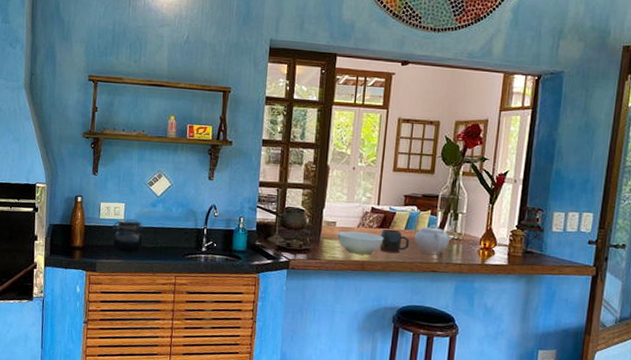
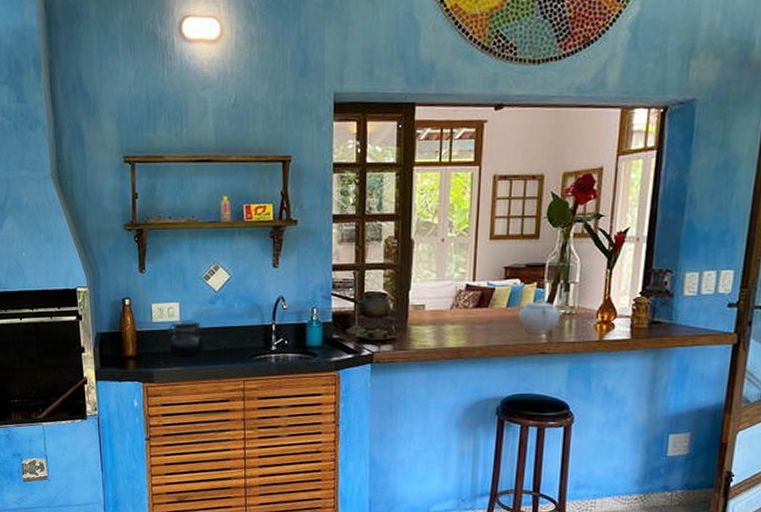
bowl: present [337,231,384,255] -> none [427,314,482,340]
mug: present [379,228,410,254] -> none [477,308,513,336]

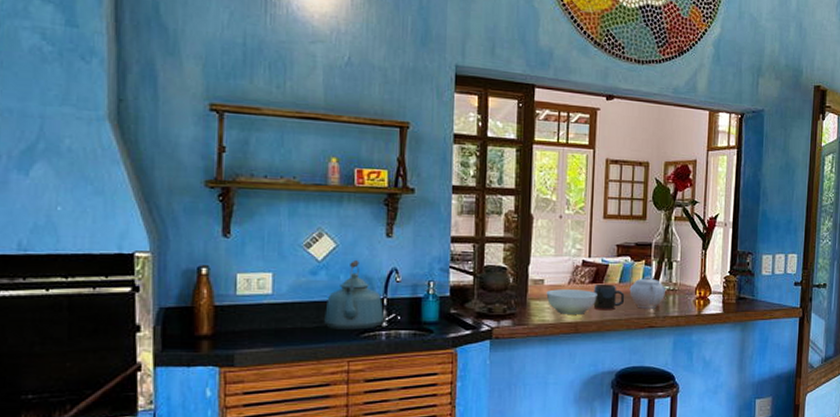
jar: present [168,320,206,358] -> none [256,293,304,336]
kettle: none [223,289,274,354] -> present [324,259,385,331]
bowl: none [427,314,482,340] -> present [546,289,598,314]
mug: none [477,308,513,336] -> present [593,283,625,311]

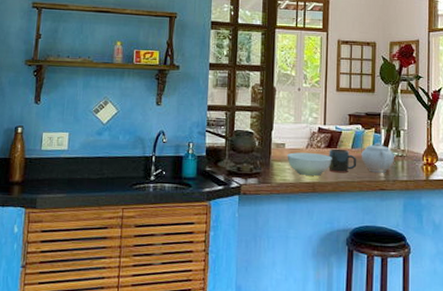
kettle: present [324,259,385,331] -> none [106,123,153,183]

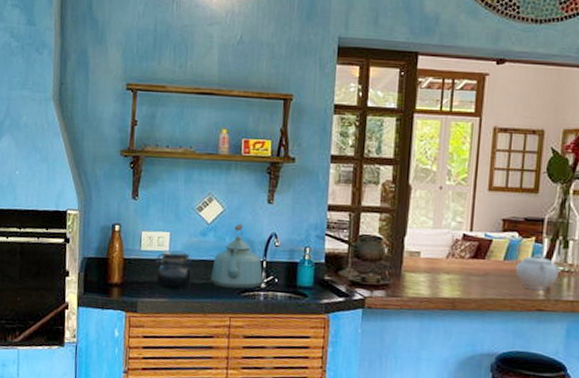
jar: none [55,149,90,185] -> present [155,250,194,289]
kettle: none [106,123,153,183] -> present [211,223,264,290]
bowl: present [287,152,332,176] -> none [422,262,479,291]
mug: present [328,148,357,173] -> none [473,259,510,289]

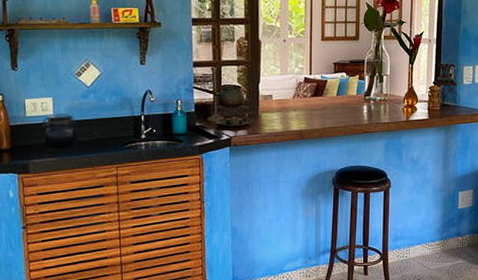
kettle: present [211,223,264,290] -> none [95,84,143,143]
teapot: present [515,254,559,291] -> none [346,88,377,117]

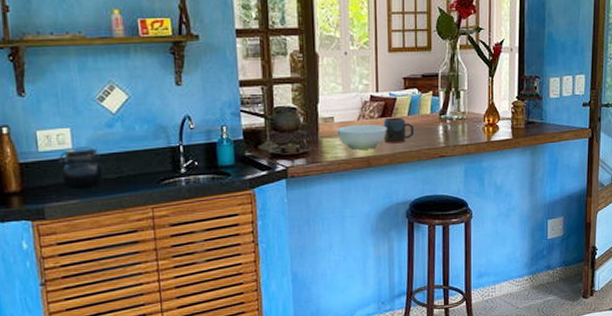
bowl: none [275,103,318,124] -> present [337,124,387,150]
mug: none [315,97,342,120] -> present [383,117,415,144]

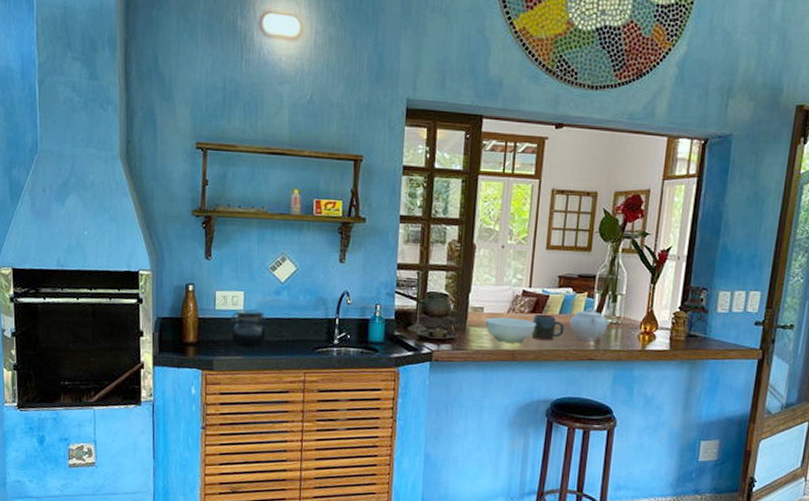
teapot: none [418,106,454,139] -> present [569,308,608,342]

